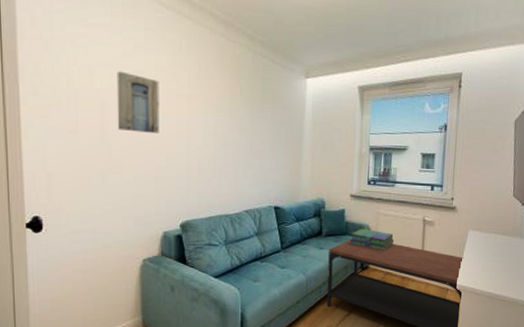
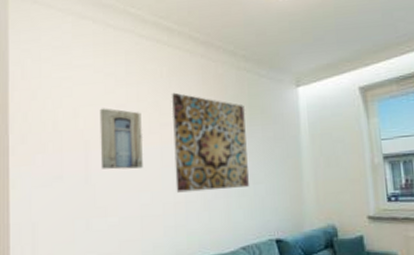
wall art: none [190,66,257,161] -> present [172,92,249,193]

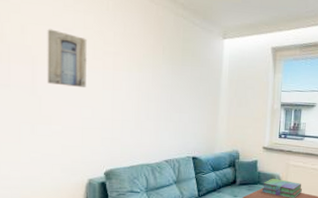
wall art: present [172,92,249,193] -> none [114,26,178,114]

